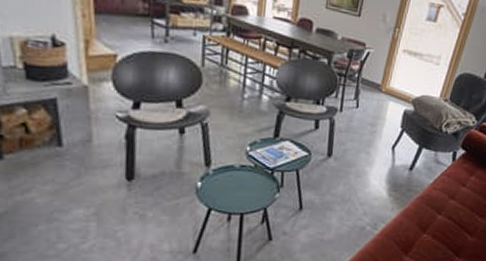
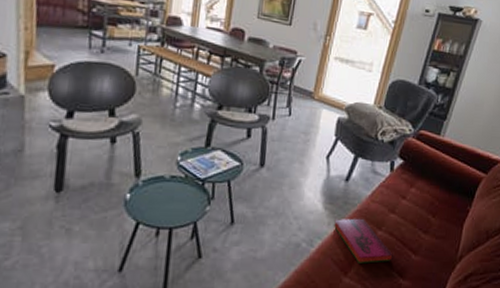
hardback book: none [396,204,451,244] -> present [333,218,393,263]

